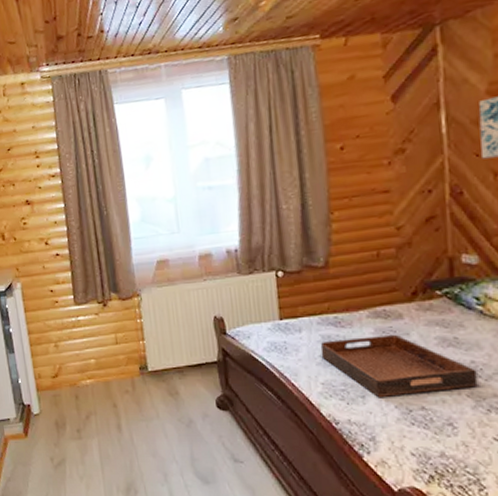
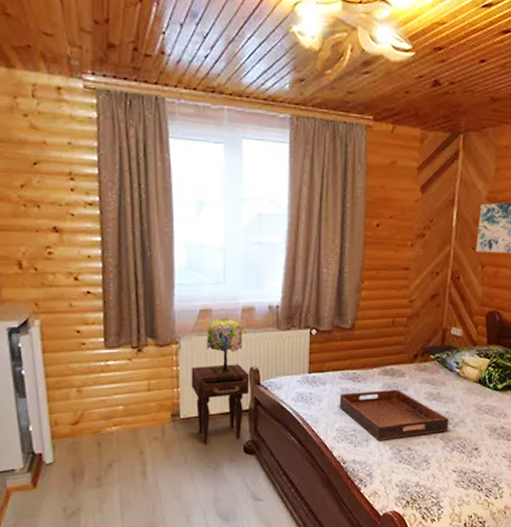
nightstand: none [154,313,216,397] -> present [191,364,250,443]
table lamp: none [165,267,204,326] -> present [206,318,243,375]

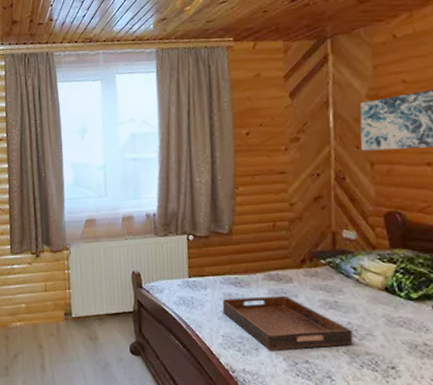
nightstand: present [191,364,250,443] -> none [80,268,133,342]
table lamp: present [206,318,243,375] -> none [92,226,124,278]

